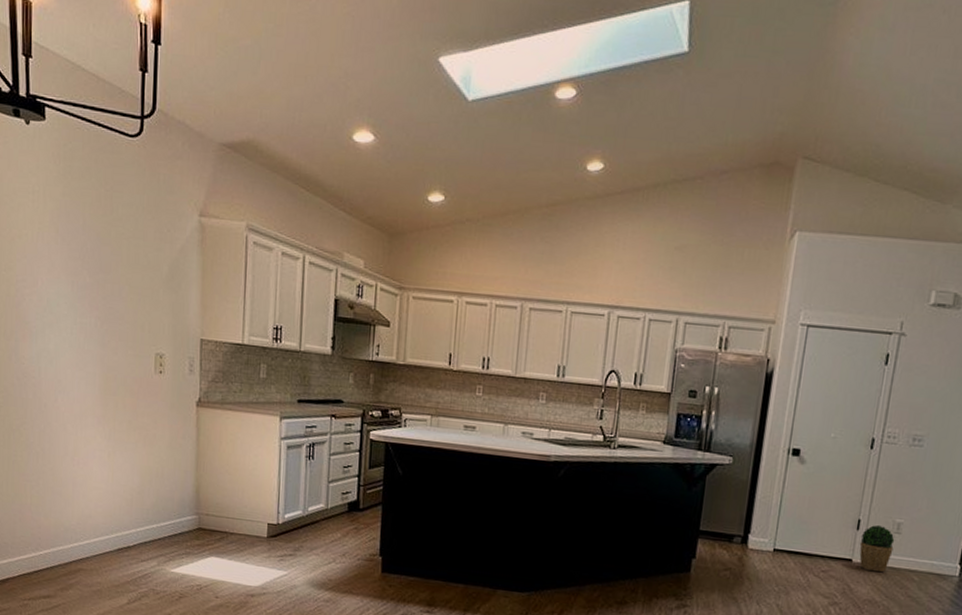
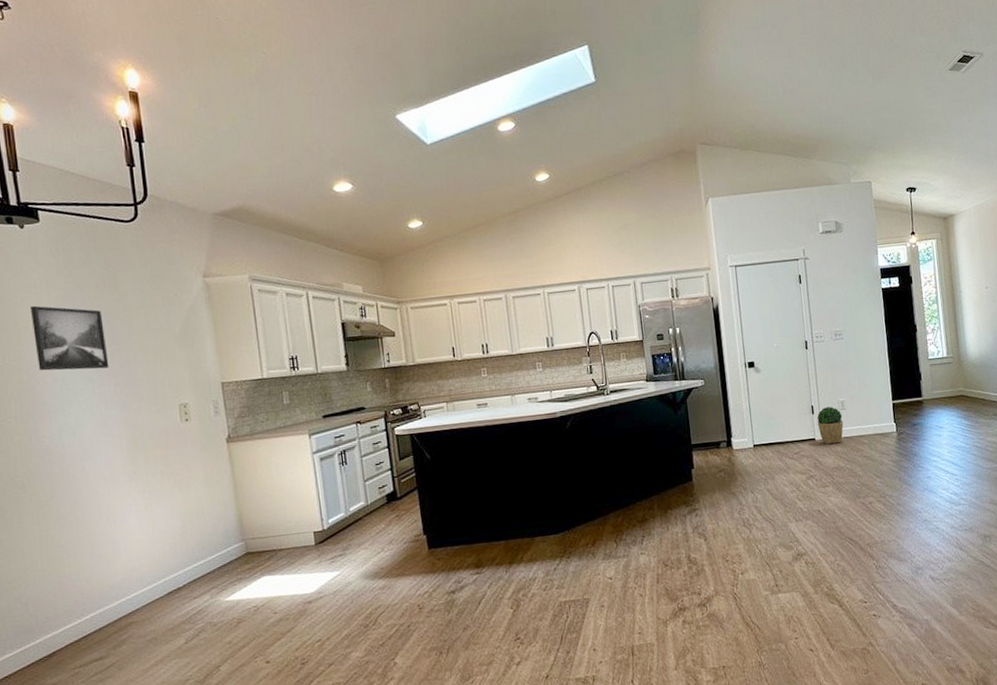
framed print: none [25,213,94,298] -> present [29,305,110,371]

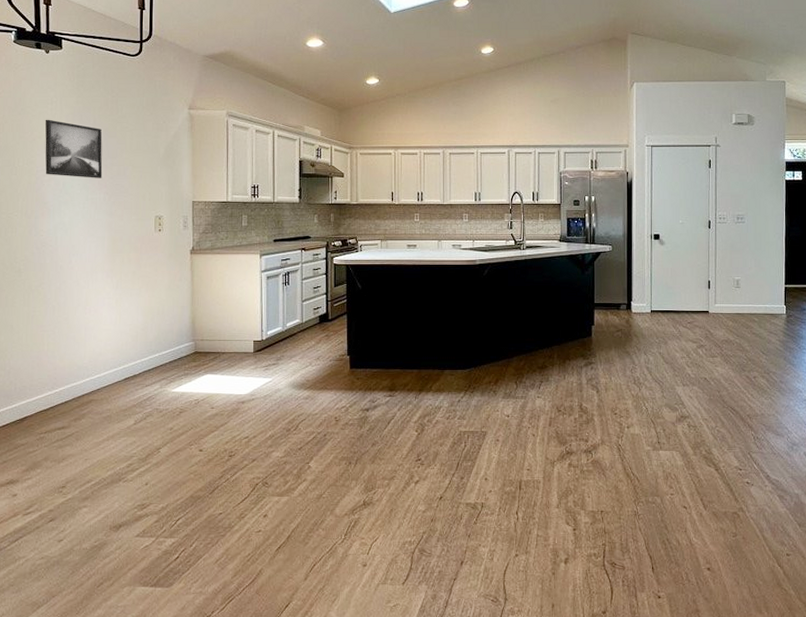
potted plant: present [816,406,844,445] -> none [712,283,737,318]

